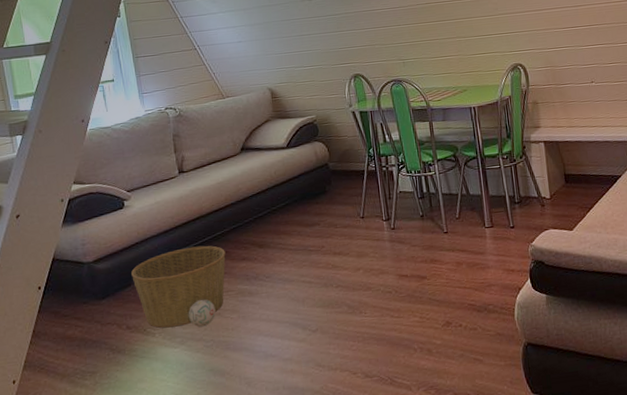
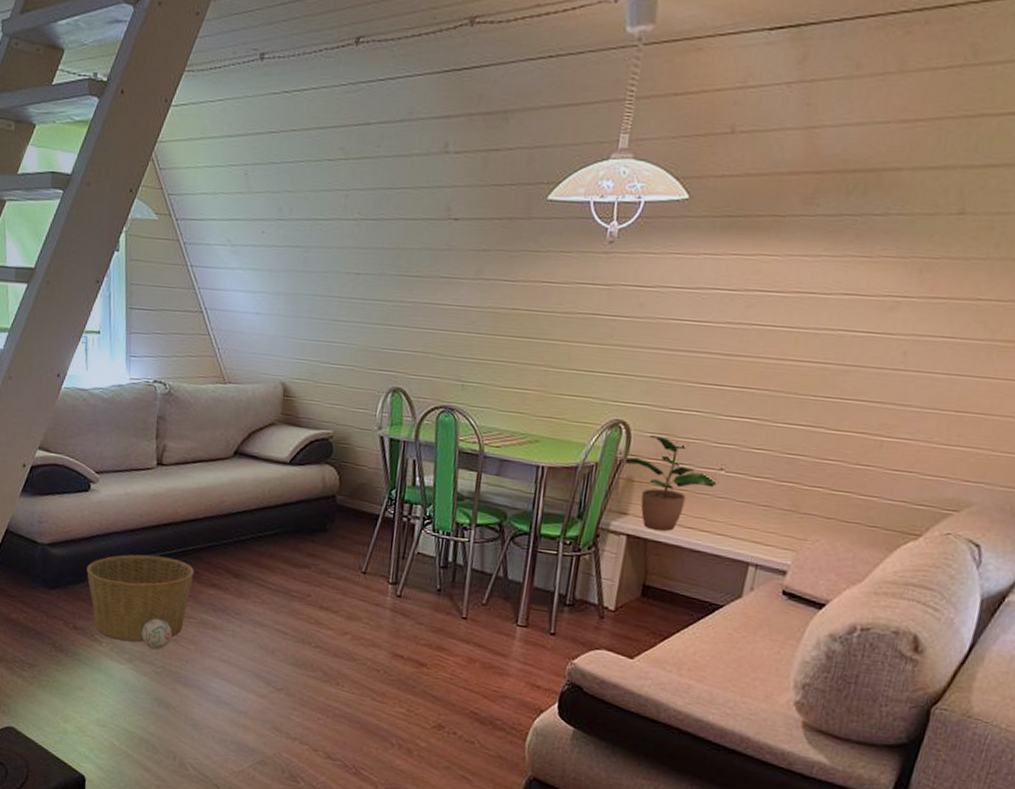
potted plant: none [527,68,593,134] -> present [623,435,719,531]

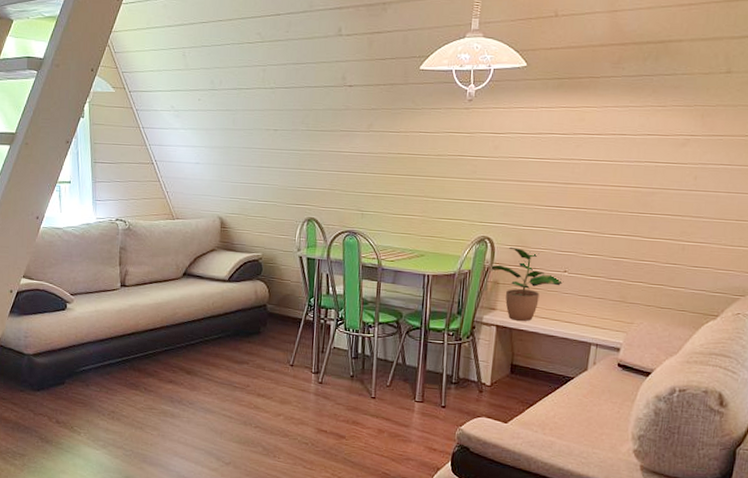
basket: present [87,554,194,642] -> none [66,359,155,431]
ball: present [141,618,172,650] -> none [112,410,138,437]

